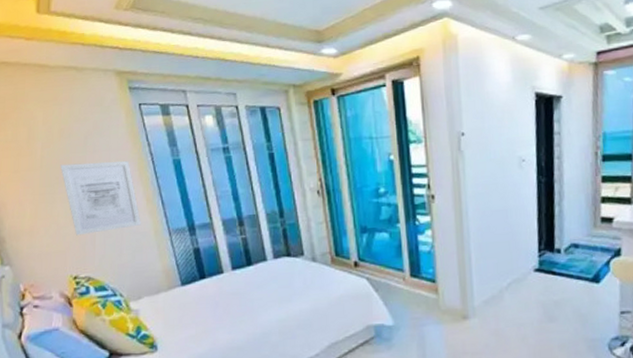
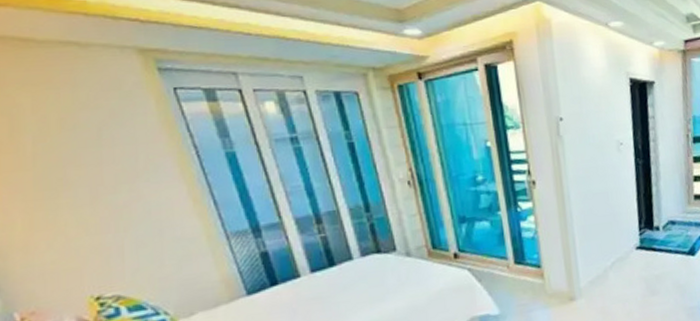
wall art: present [60,161,141,236] -> none [64,156,187,248]

